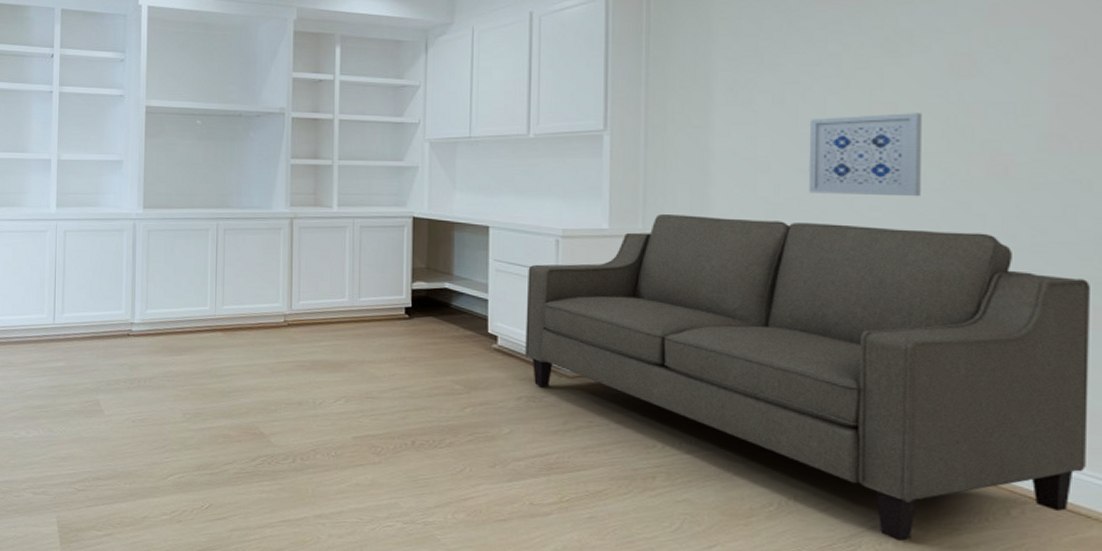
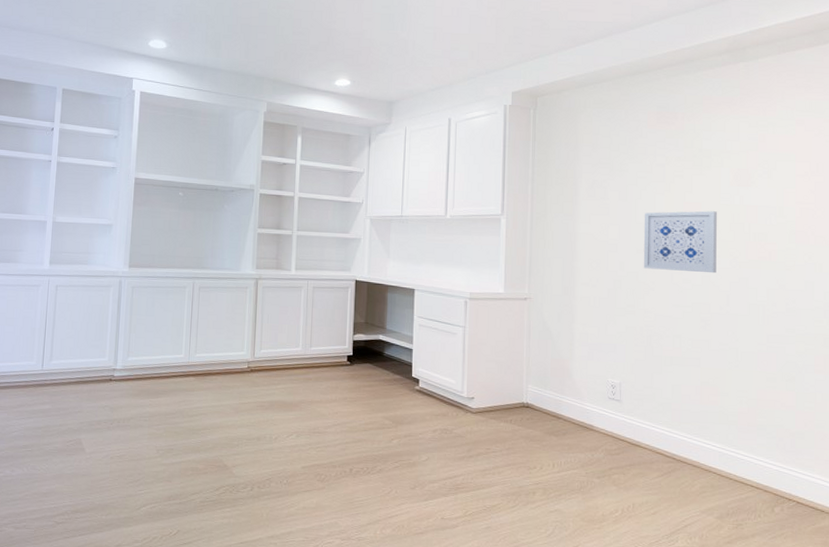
sofa: present [525,214,1090,542] -> none [440,282,822,536]

